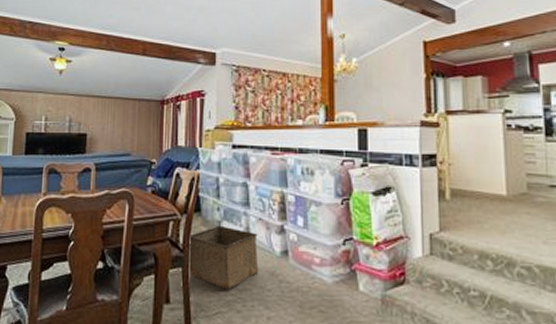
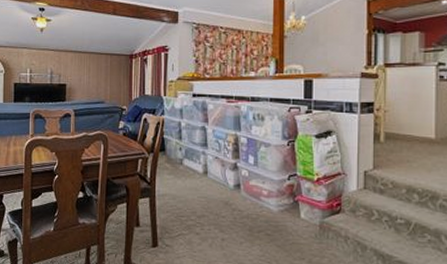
storage bin: present [188,226,259,290] -> none [154,164,215,217]

